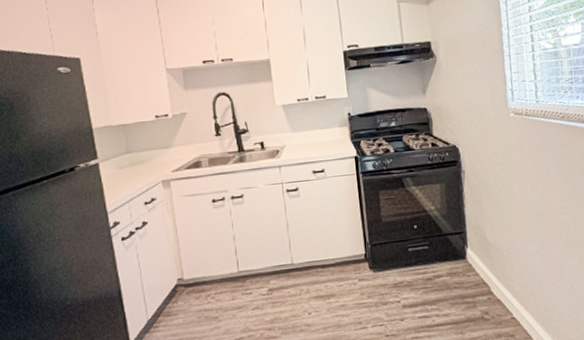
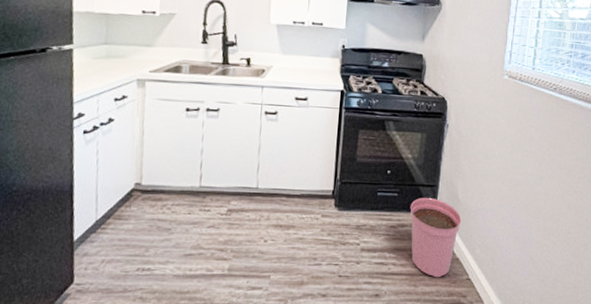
plant pot: none [442,244,496,322] -> present [410,197,462,278]

